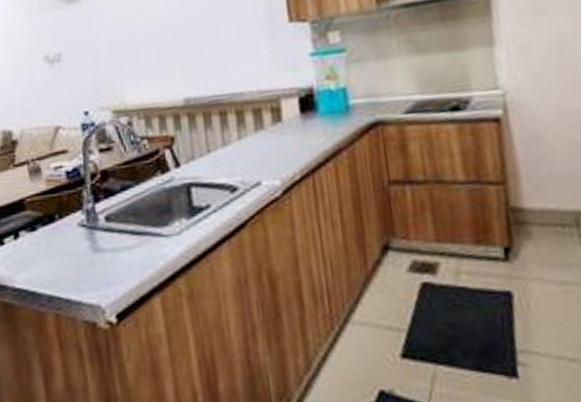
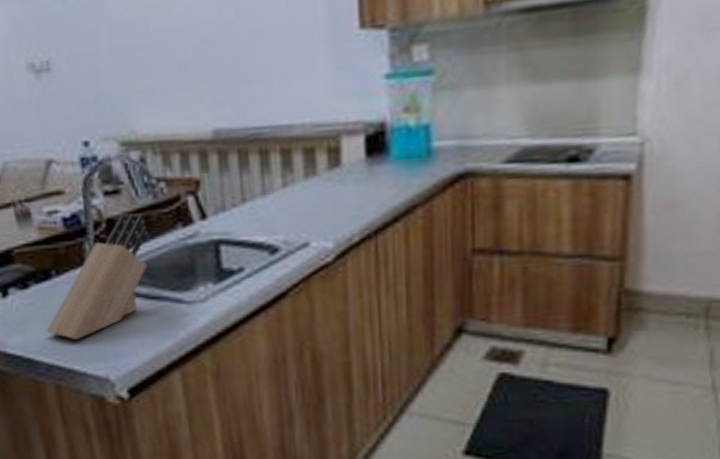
knife block: none [49,165,135,273] -> present [46,213,149,340]

